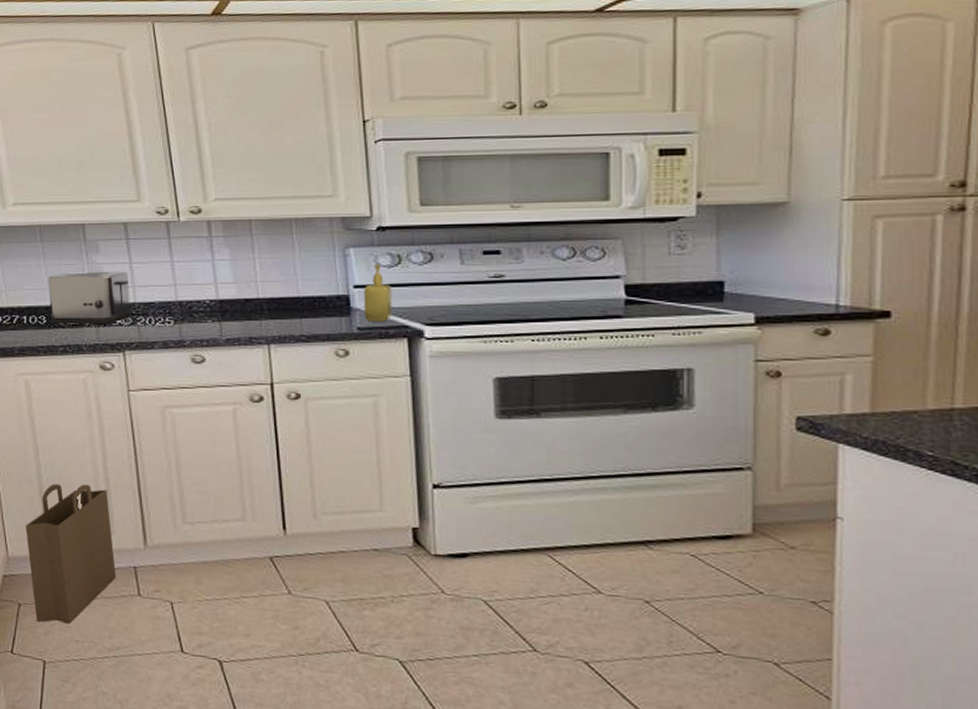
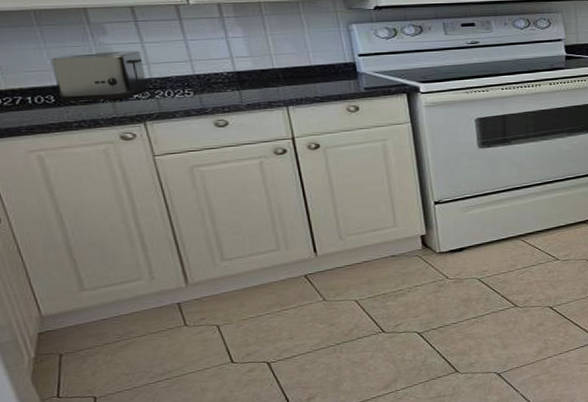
shopping bag: present [26,483,117,623] -> none [58,241,161,366]
soap dispenser: present [364,264,392,322] -> none [367,37,393,83]

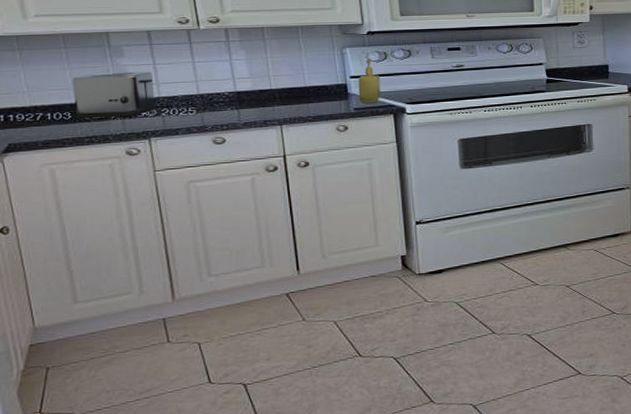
soap dispenser: none [367,37,393,83] -> present [358,60,381,104]

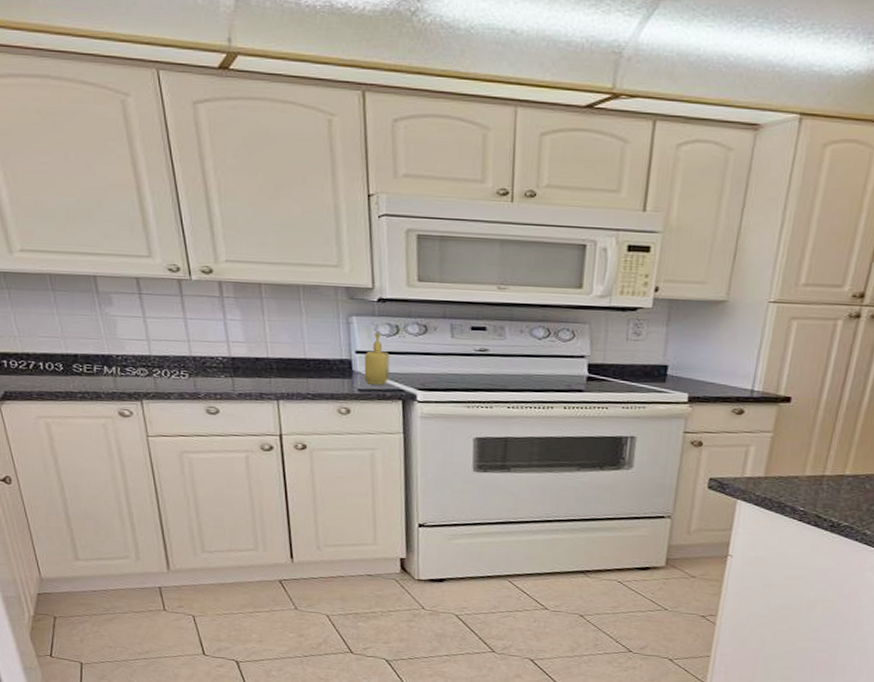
toaster: present [72,71,156,120] -> none [61,322,147,375]

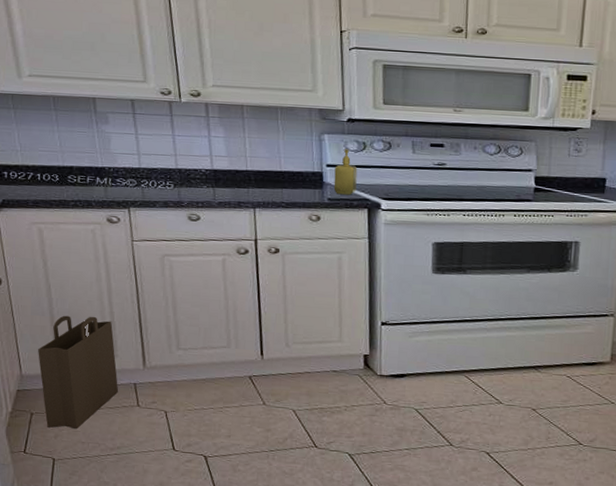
shopping bag: none [56,516,144,633] -> present [38,315,119,428]

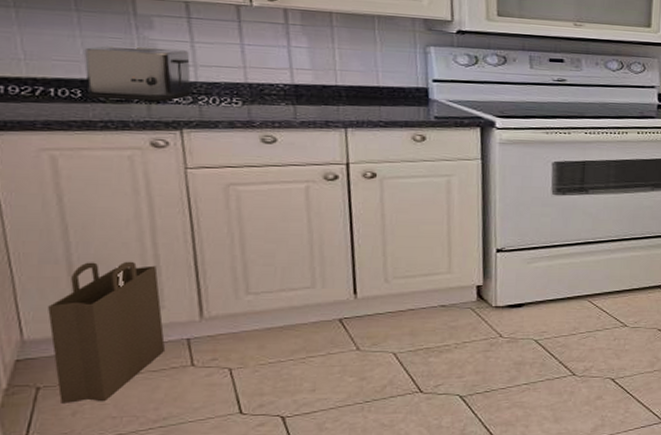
toaster: none [60,138,136,185] -> present [84,45,192,102]
soap dispenser: present [333,149,358,195] -> none [441,63,469,113]

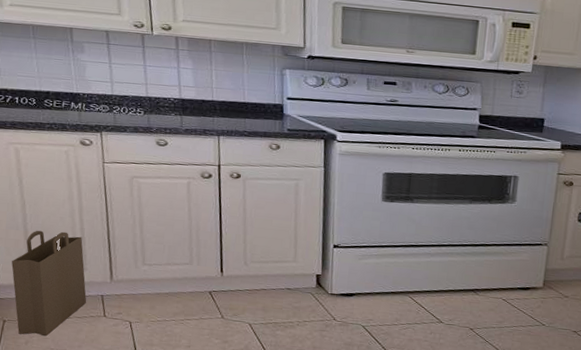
toaster: present [84,45,192,102] -> none [38,65,109,110]

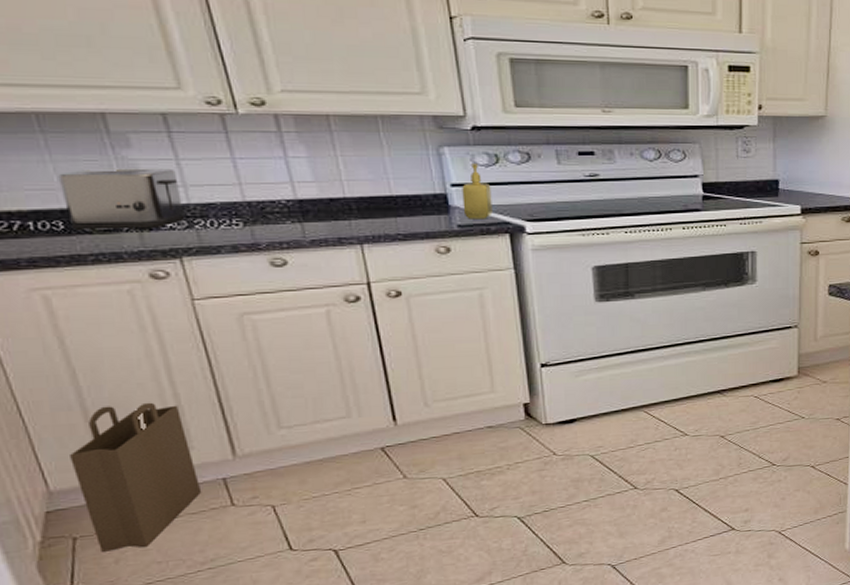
toaster: none [38,65,109,110] -> present [58,168,185,232]
soap dispenser: none [293,83,316,127] -> present [462,163,493,219]

